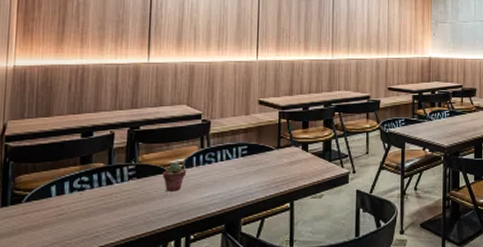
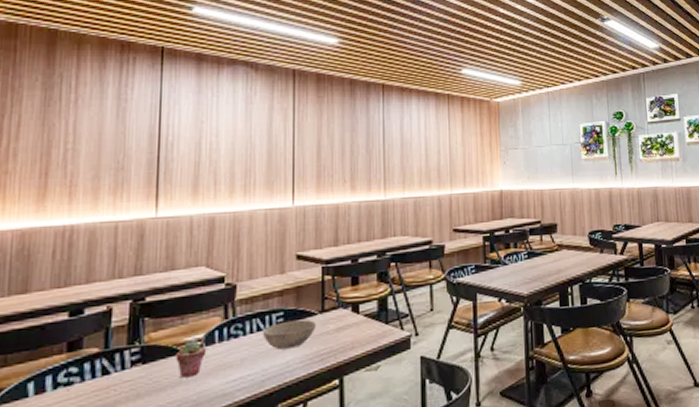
bowl: none [230,153,273,176] -> present [262,319,317,350]

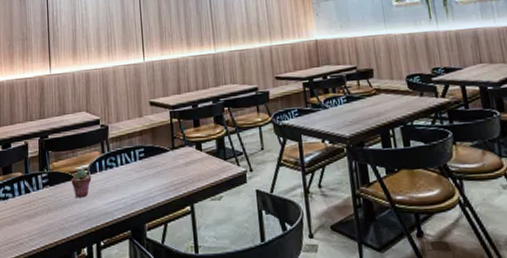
bowl: present [262,319,317,350] -> none [129,155,170,179]

